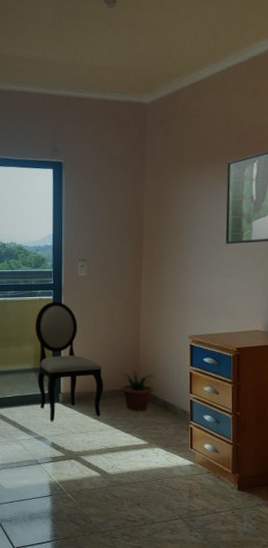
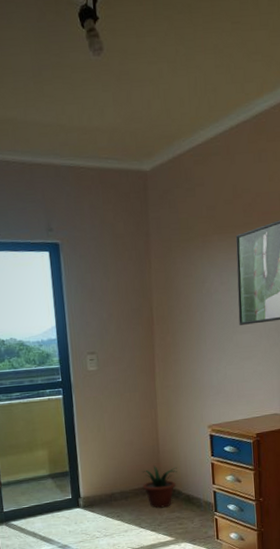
dining chair: present [35,302,104,421] -> none [46,401,126,528]

